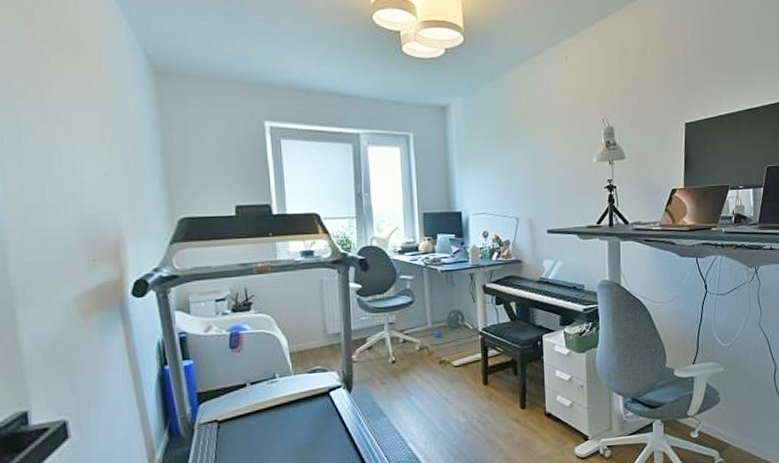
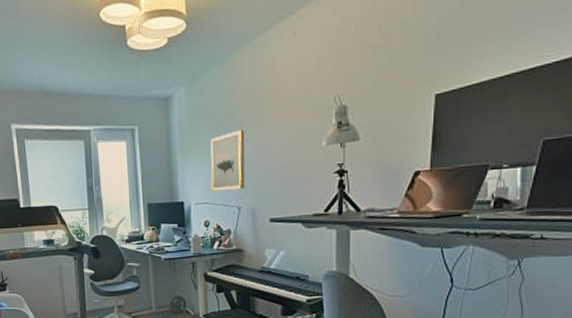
wall art: none [488,143,523,202] -> present [210,129,246,192]

